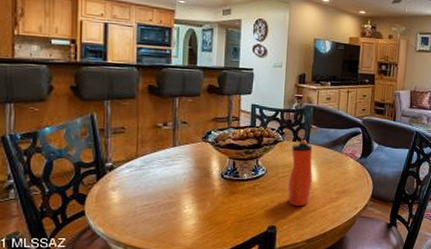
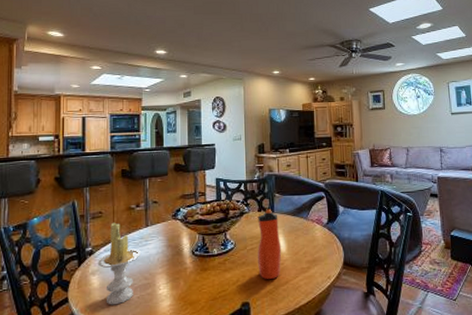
candle: none [119,139,166,221] -> present [98,222,140,305]

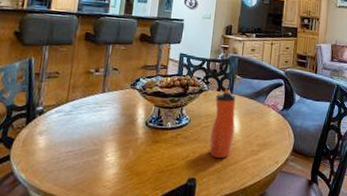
candle: present [98,222,140,305] -> none [47,84,93,168]

